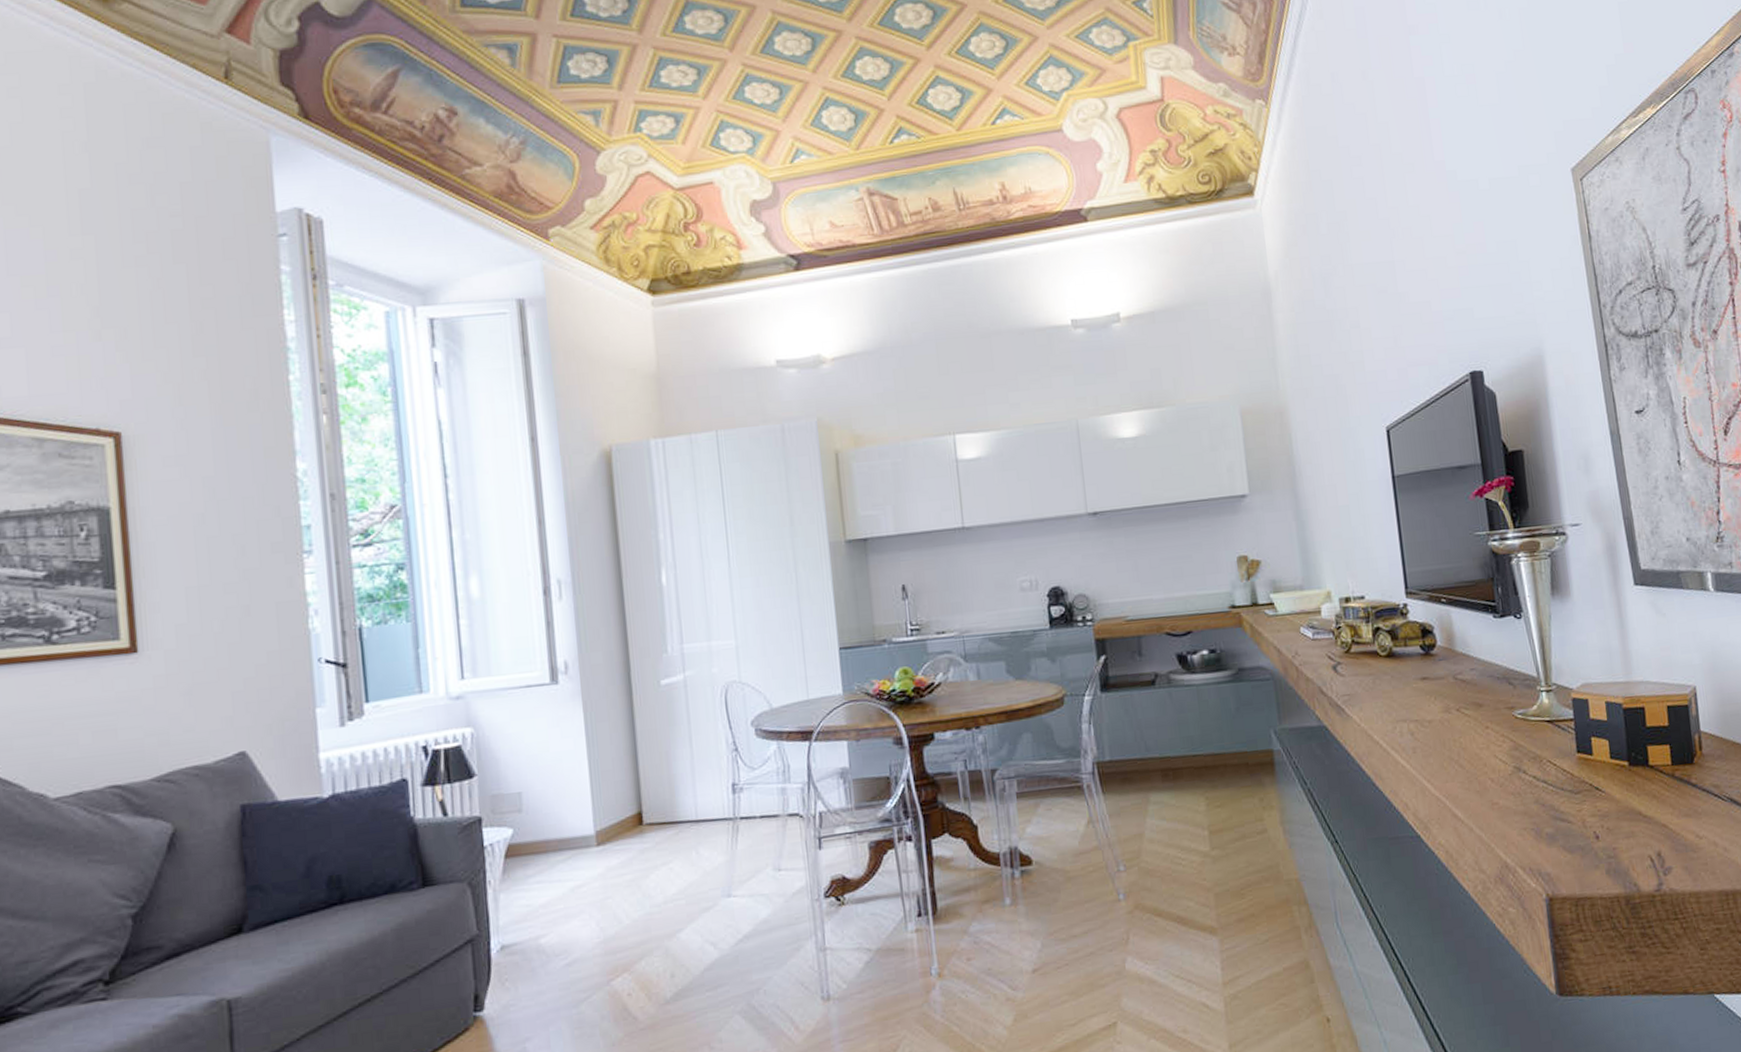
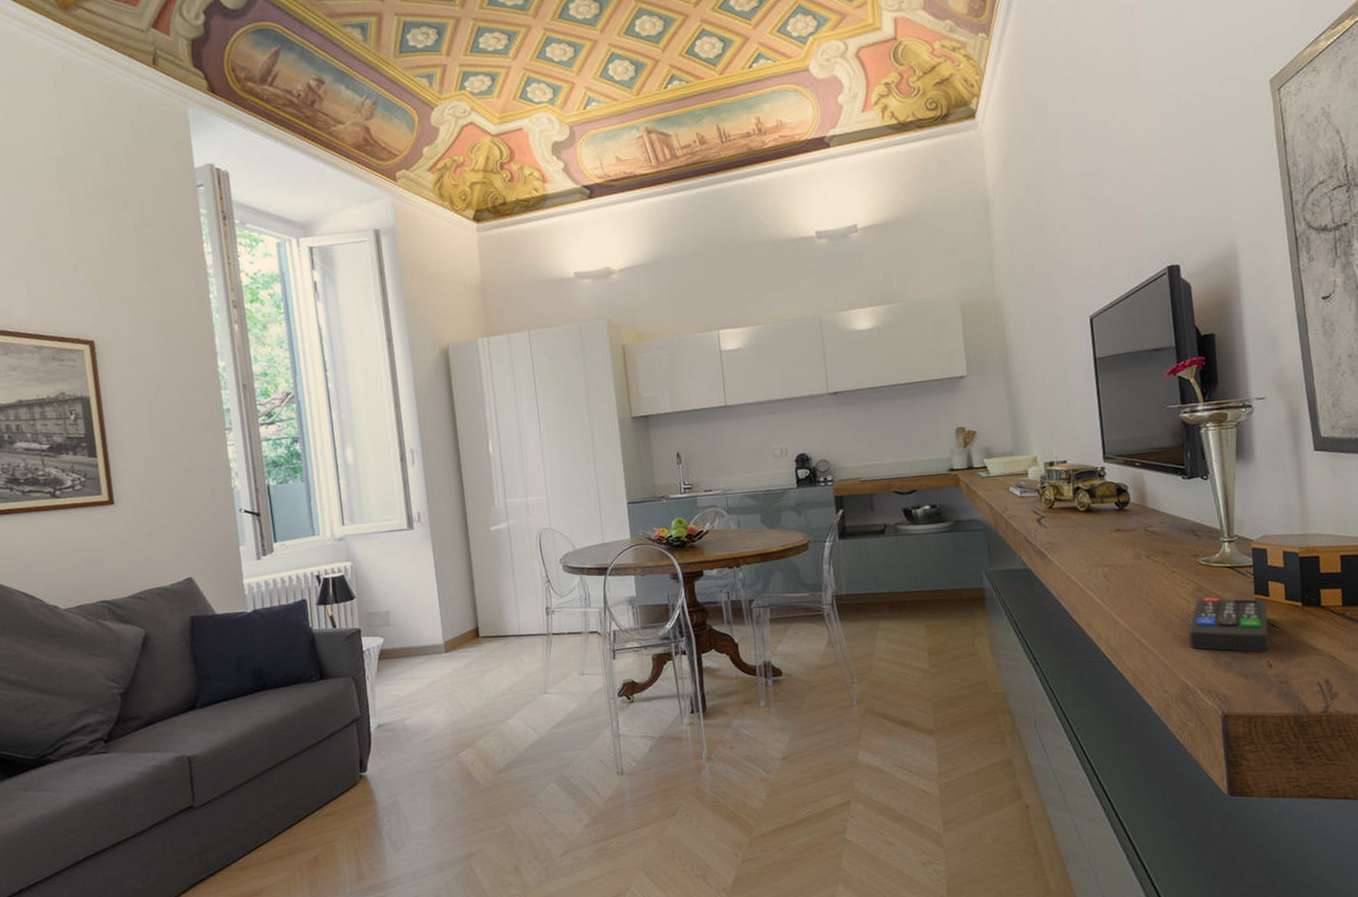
remote control: none [1505,757,1596,823] -> present [1188,597,1270,653]

